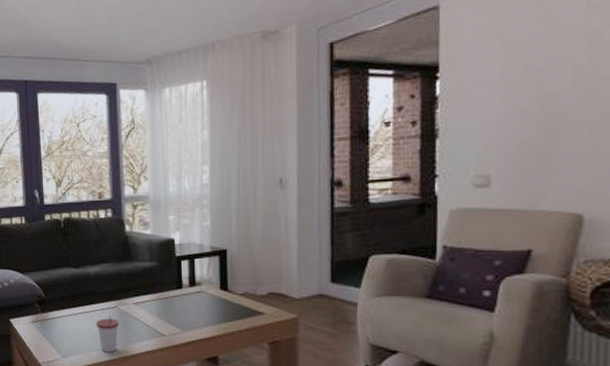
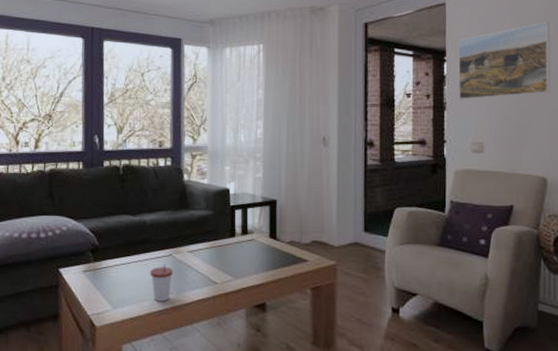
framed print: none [455,12,596,125] -> present [458,22,551,100]

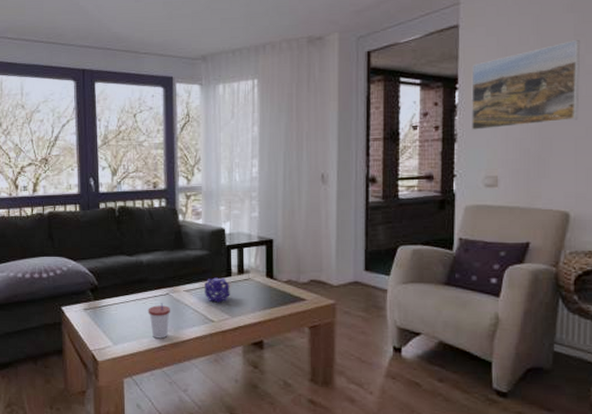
decorative ball: none [208,237,234,264] -> present [205,276,230,303]

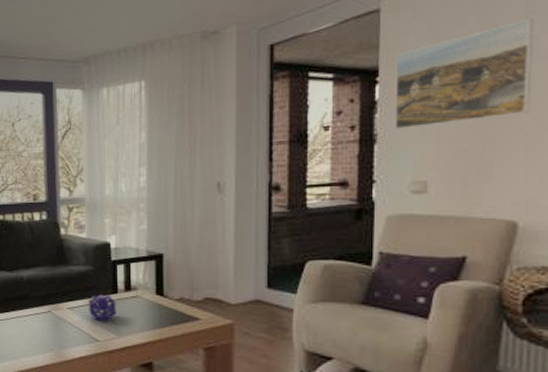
cup: present [148,303,171,339] -> none [29,321,54,358]

